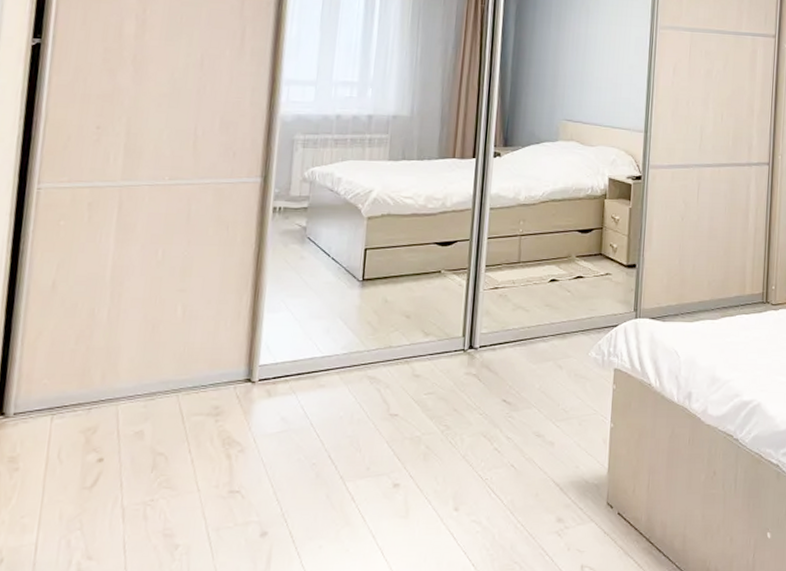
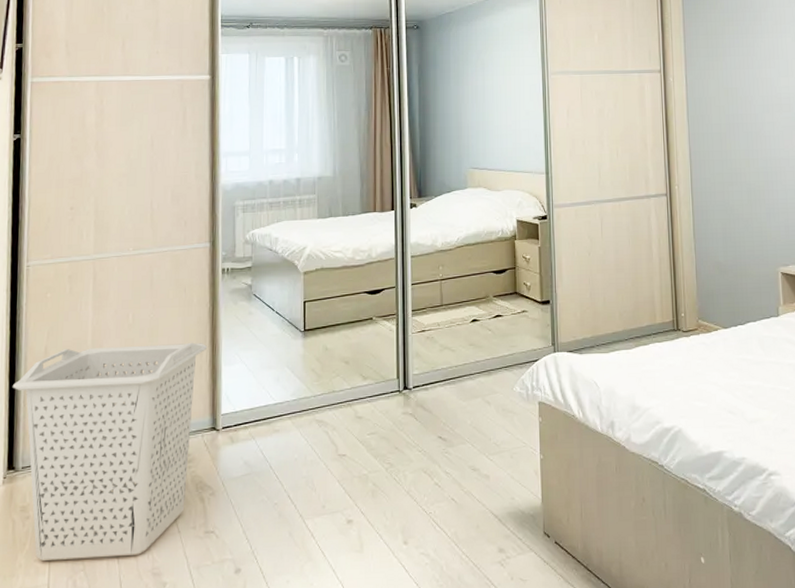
laundry basket: none [10,284,248,519] -> present [13,342,207,562]

